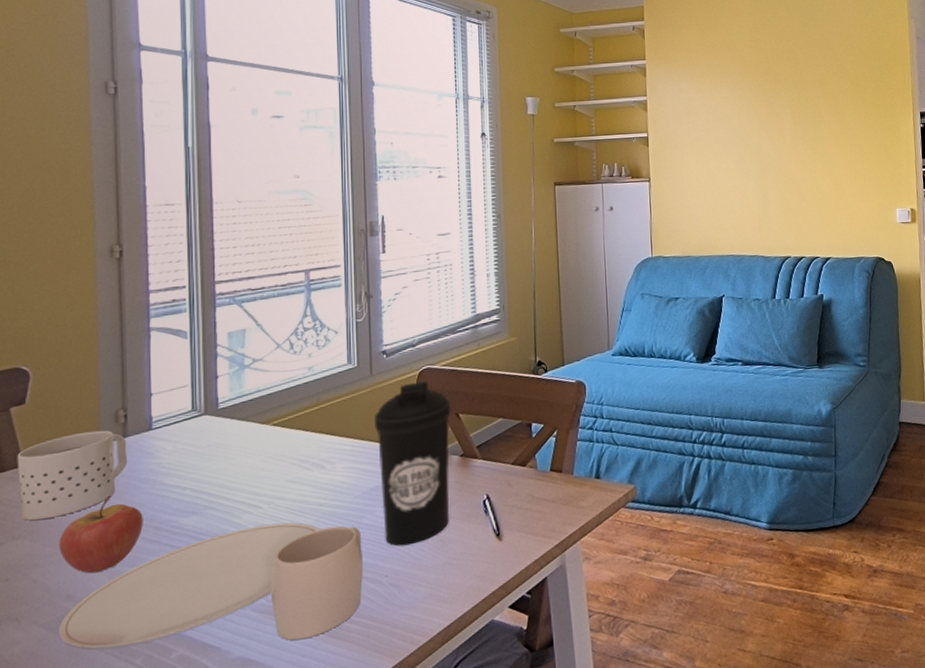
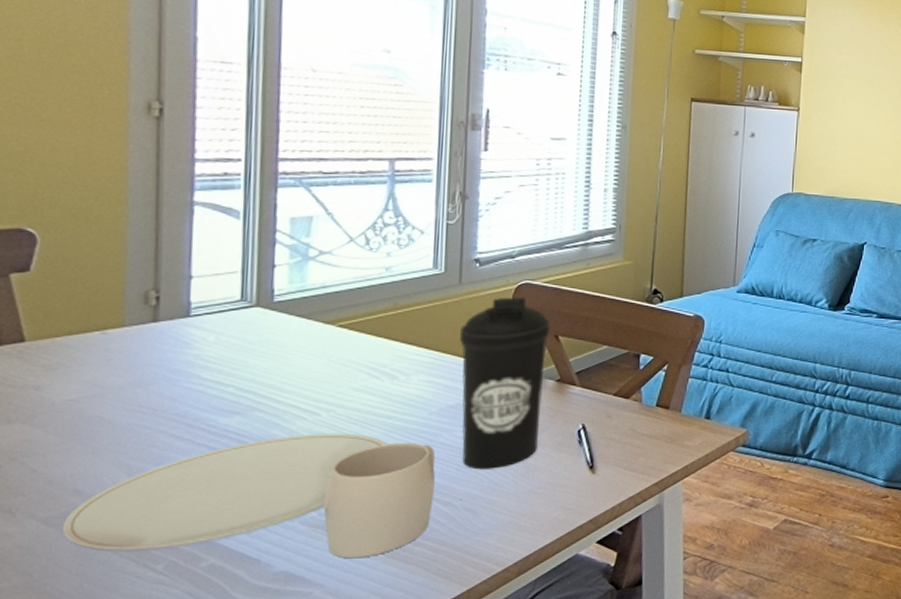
mug: present [17,430,128,521] -> none [16,310,158,404]
fruit: present [58,495,143,574] -> none [66,384,174,469]

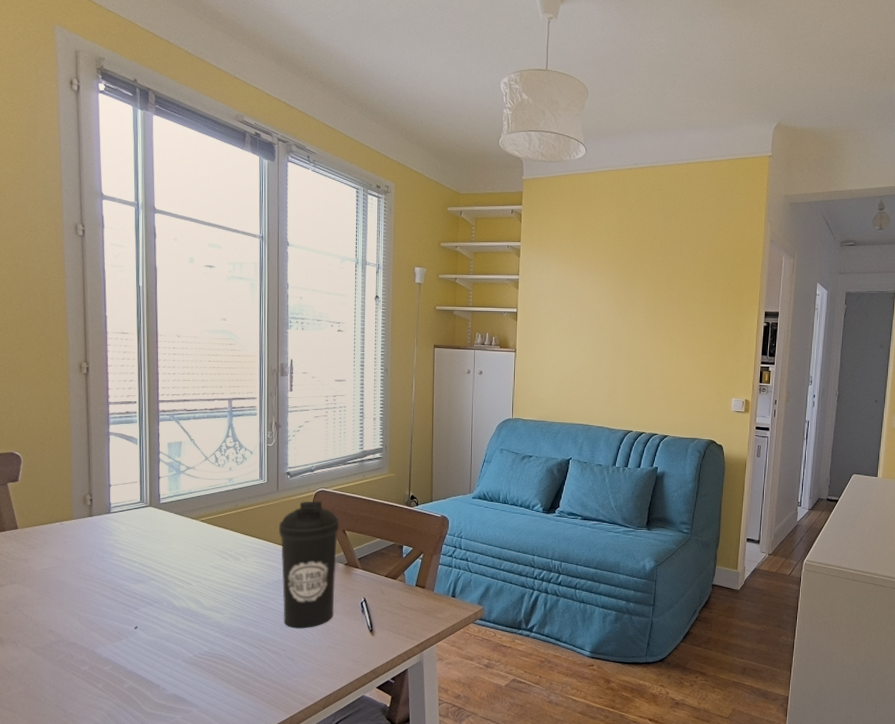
plate: present [61,433,388,552] -> none [44,598,235,674]
mug: present [323,443,436,559] -> none [196,607,266,688]

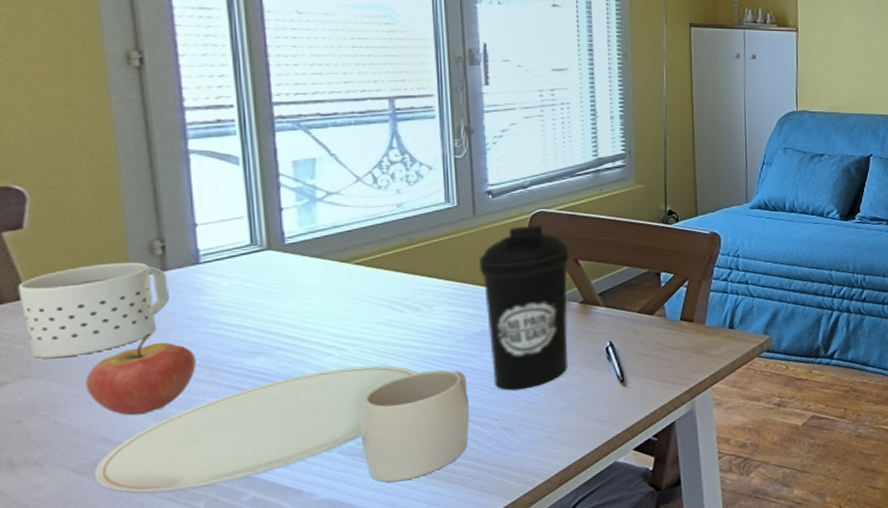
mug: none [13,508,93,572] -> present [17,262,171,359]
fruit: none [43,559,104,617] -> present [85,333,196,416]
plate: none [44,598,235,674] -> present [93,365,419,494]
mug: none [196,607,266,688] -> present [359,370,470,483]

